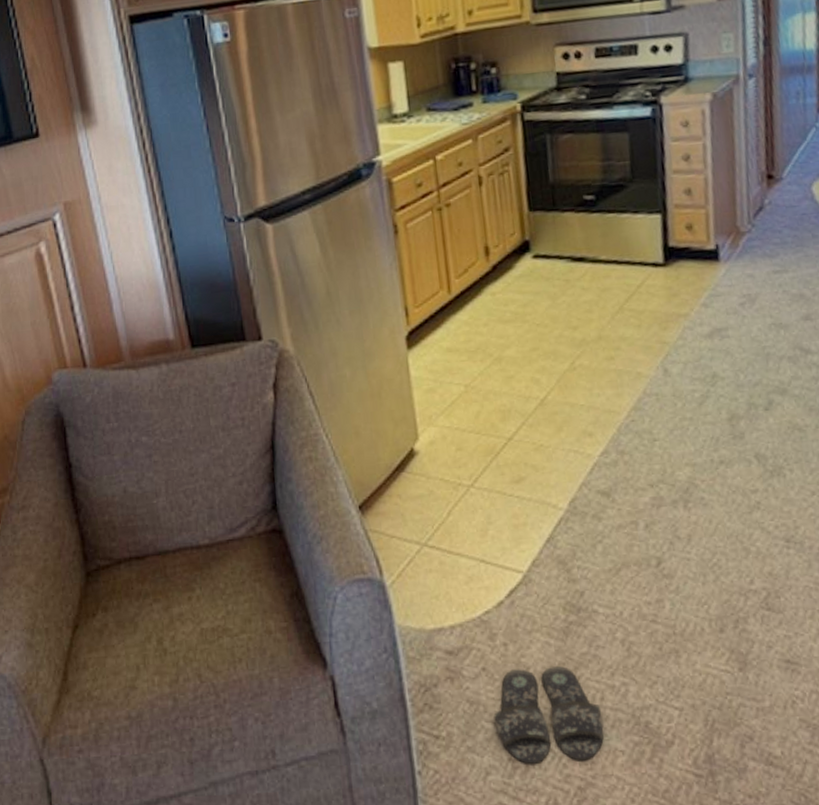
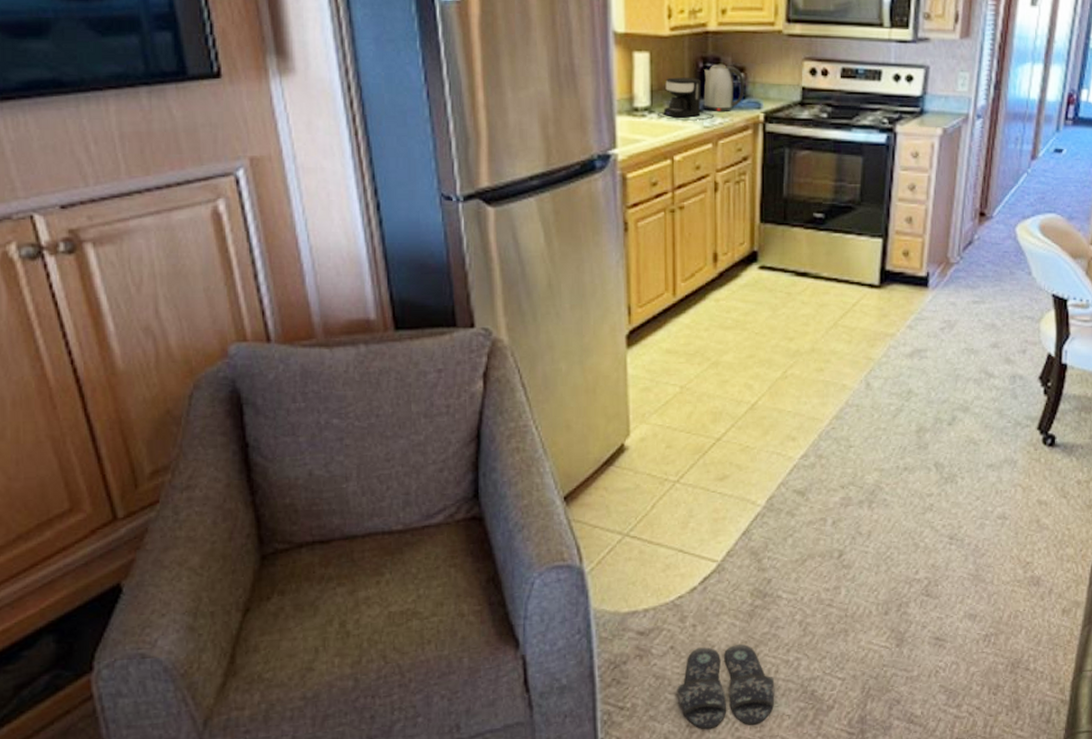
coffee maker: none [416,78,471,121] -> present [658,77,714,121]
kettle: none [457,61,499,109] -> present [703,63,745,113]

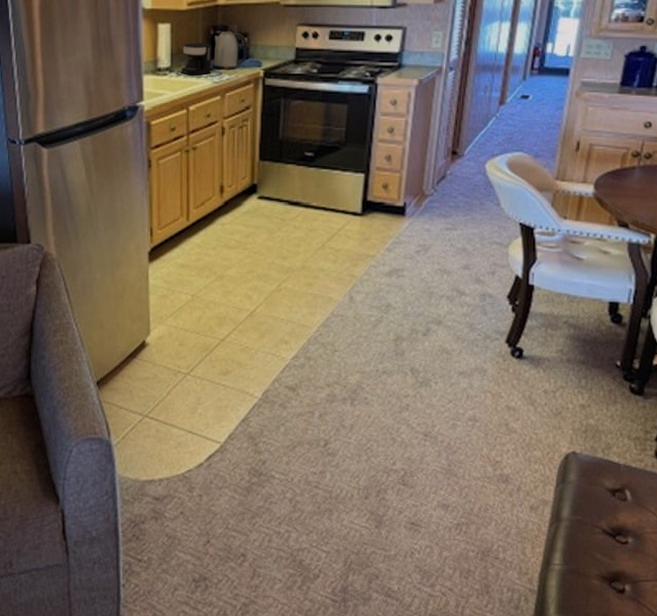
slippers: present [677,644,775,730] -> none [185,515,268,586]

